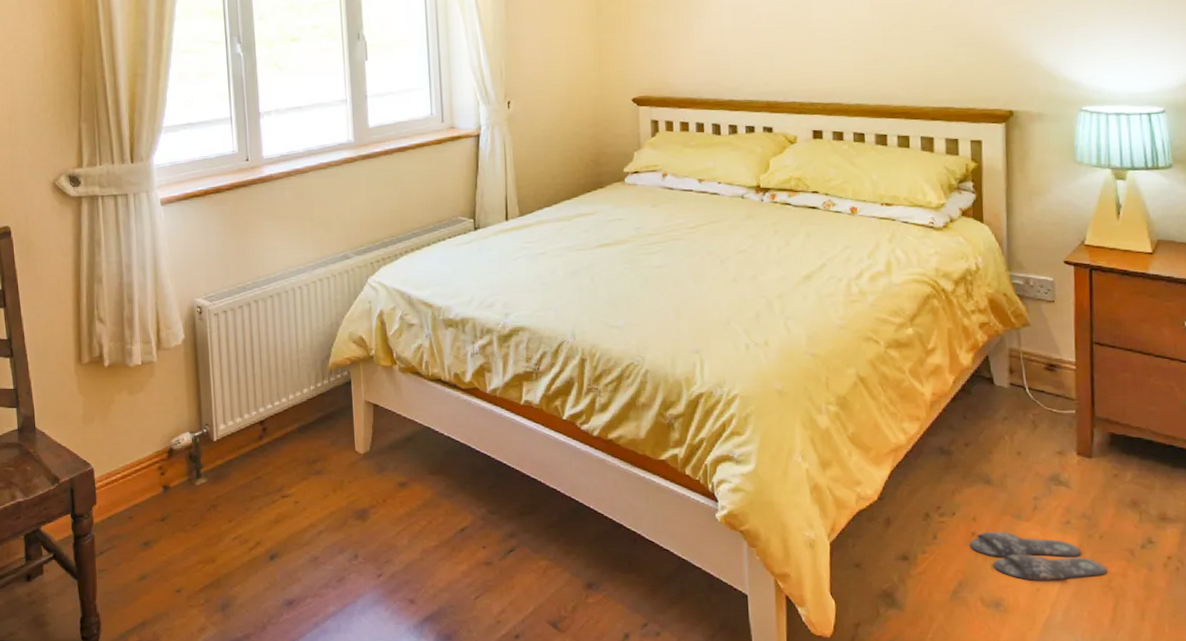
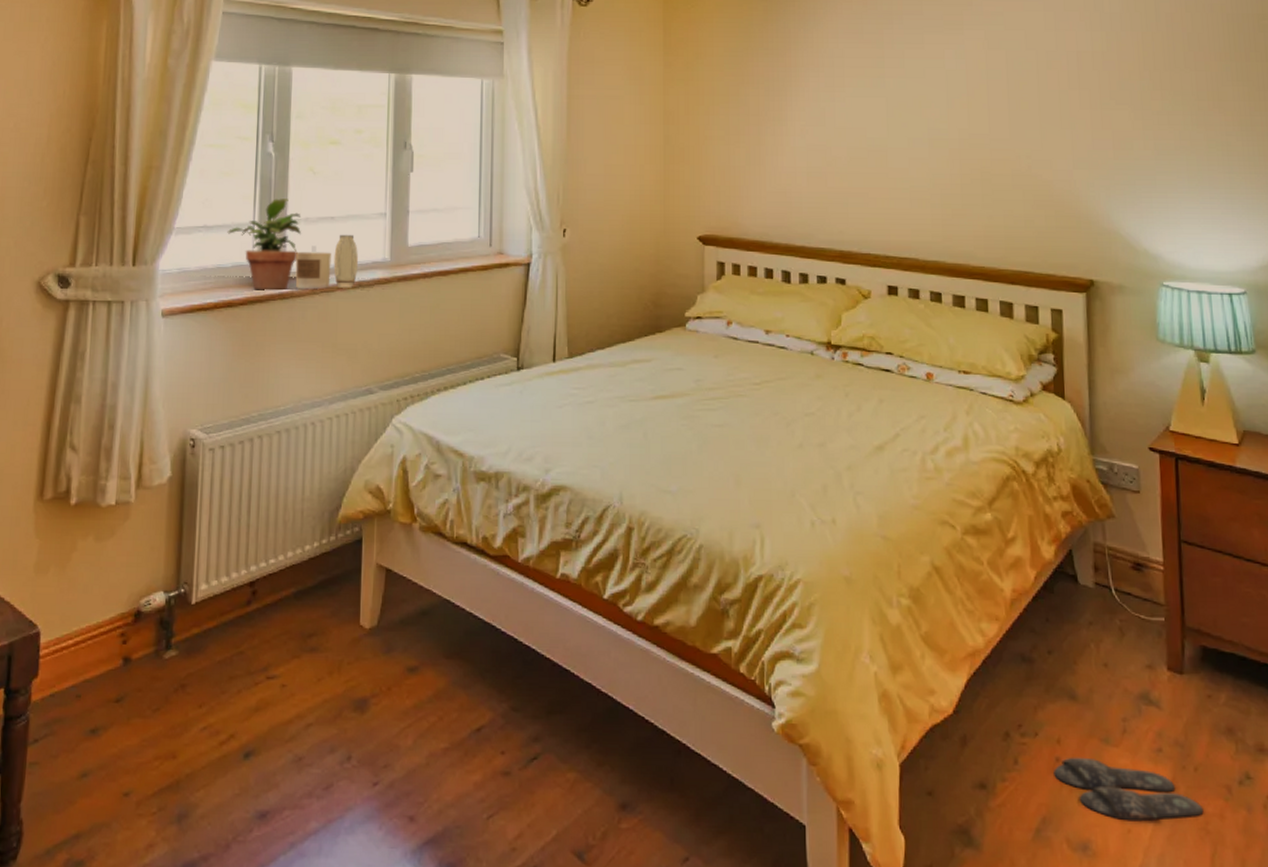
potted plant: none [209,93,273,176] -> present [227,198,301,291]
candle: none [271,133,303,172] -> present [295,245,332,289]
vase: none [304,121,326,169] -> present [333,234,358,288]

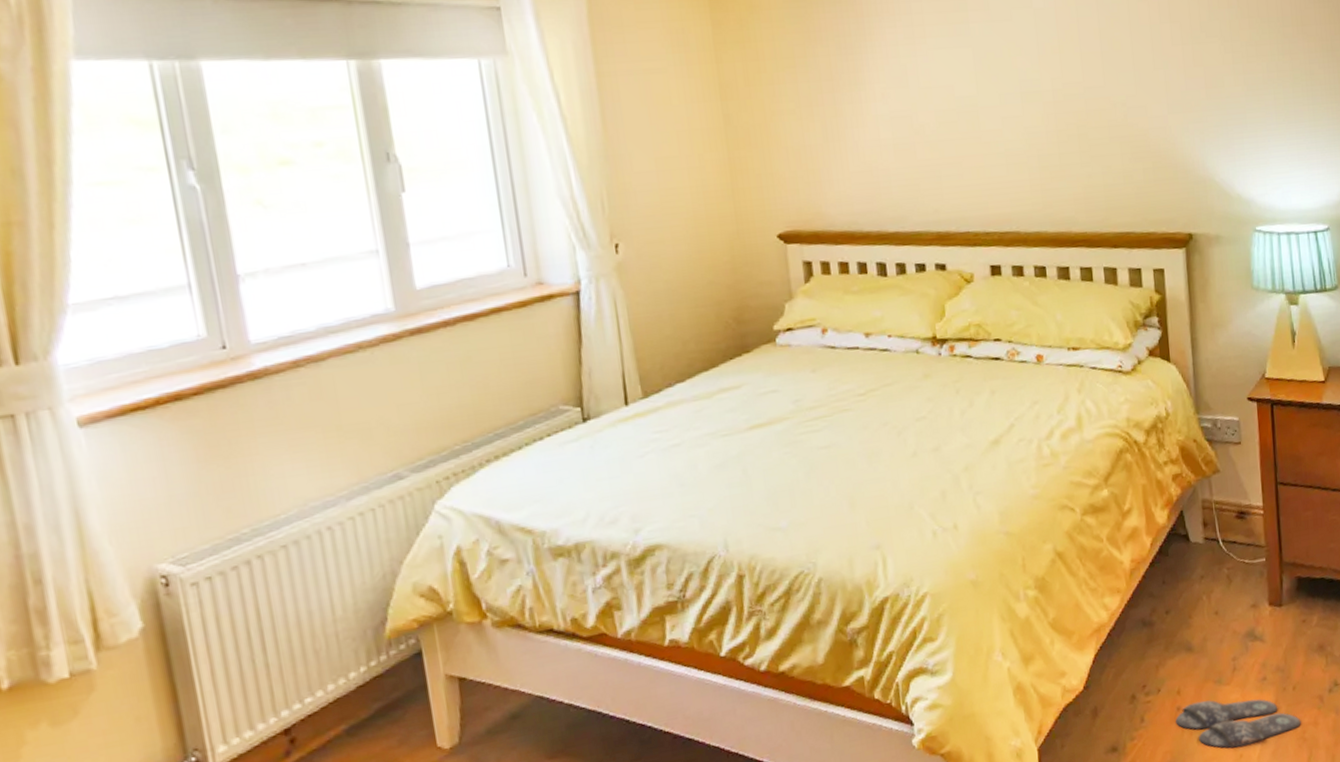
potted plant: present [227,198,301,291] -> none [151,246,264,373]
candle: present [295,245,332,289] -> none [260,303,318,363]
vase: present [333,234,358,288] -> none [314,283,353,354]

